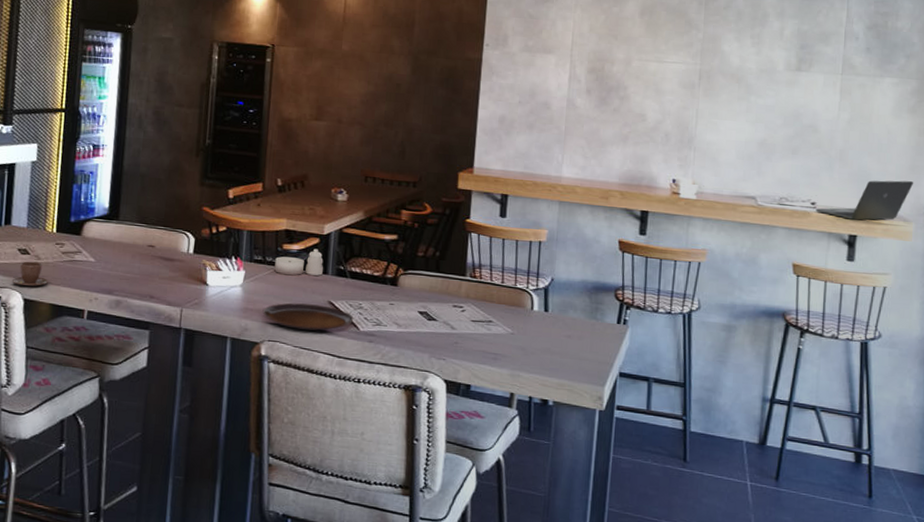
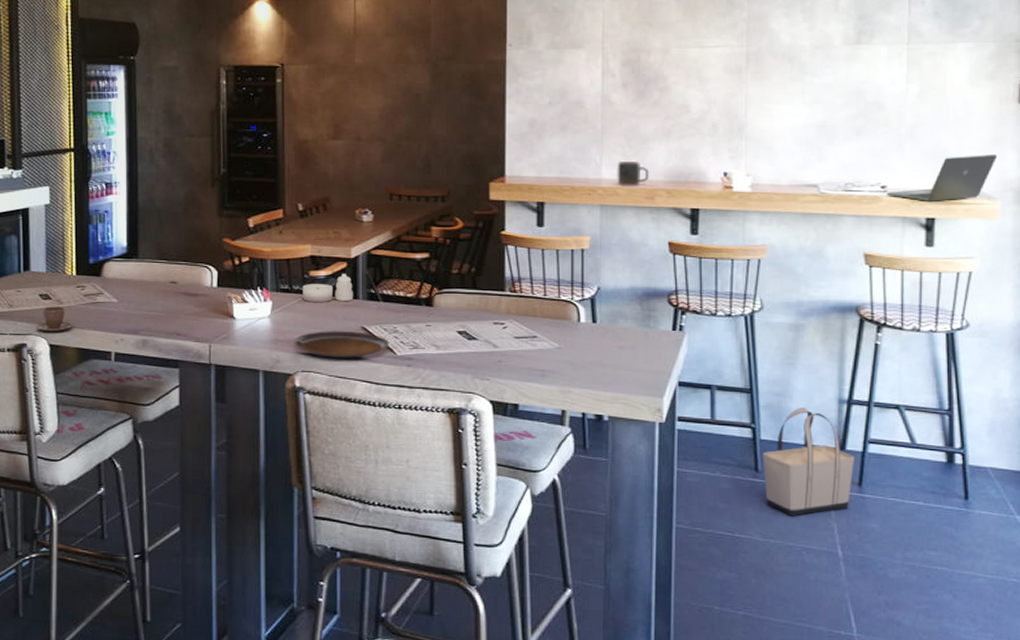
mug: none [576,161,606,187] -> present [617,160,650,187]
shopping bag: none [690,403,774,506] -> present [762,408,855,517]

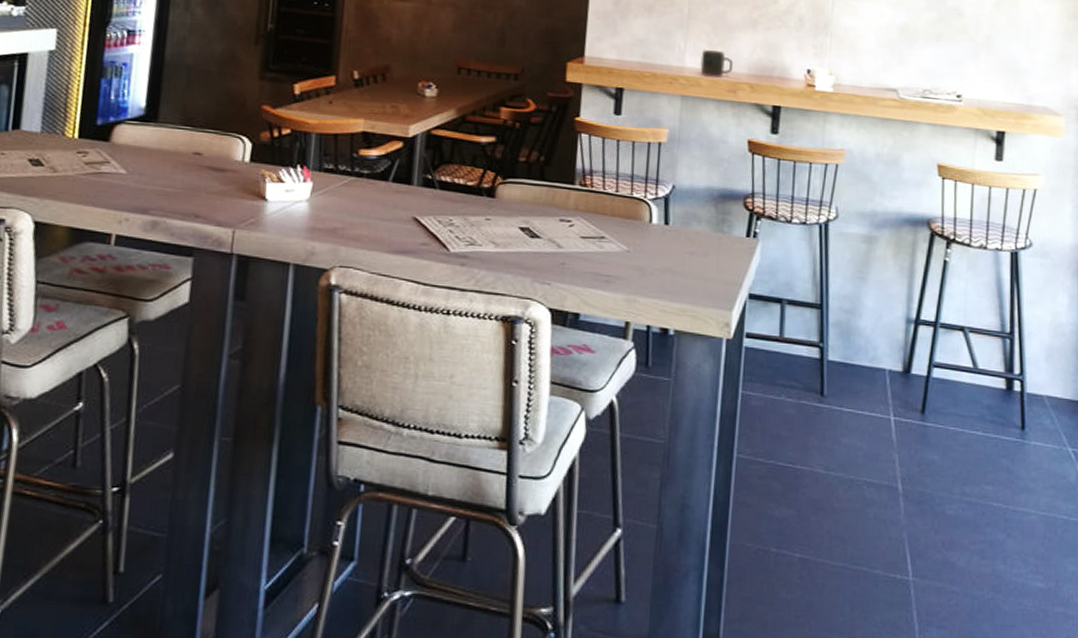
teacup: present [35,306,72,332] -> none [19,174,66,206]
plate: present [293,331,390,358] -> none [333,220,443,254]
sugar bowl: present [302,273,354,303] -> none [348,154,408,188]
shopping bag: present [762,408,855,517] -> none [828,326,920,447]
laptop: present [886,155,998,201] -> none [961,70,1064,115]

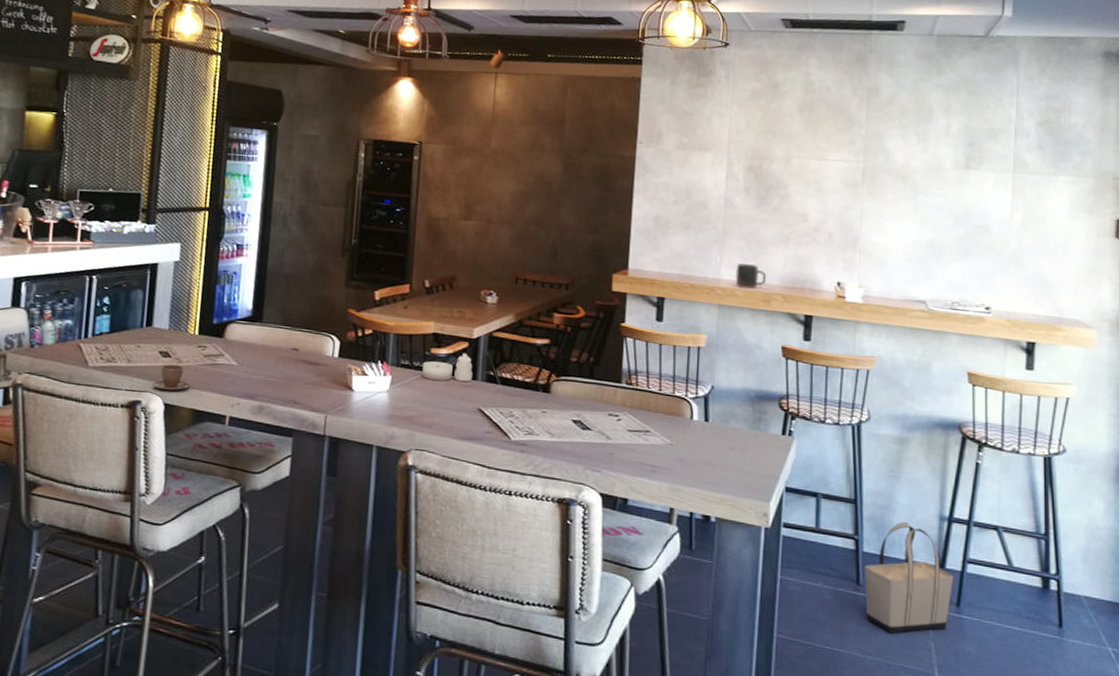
teacup: none [19,174,66,206] -> present [152,364,189,391]
sugar bowl: none [348,154,408,188] -> present [422,353,473,382]
shopping bag: none [828,326,920,447] -> present [864,522,954,634]

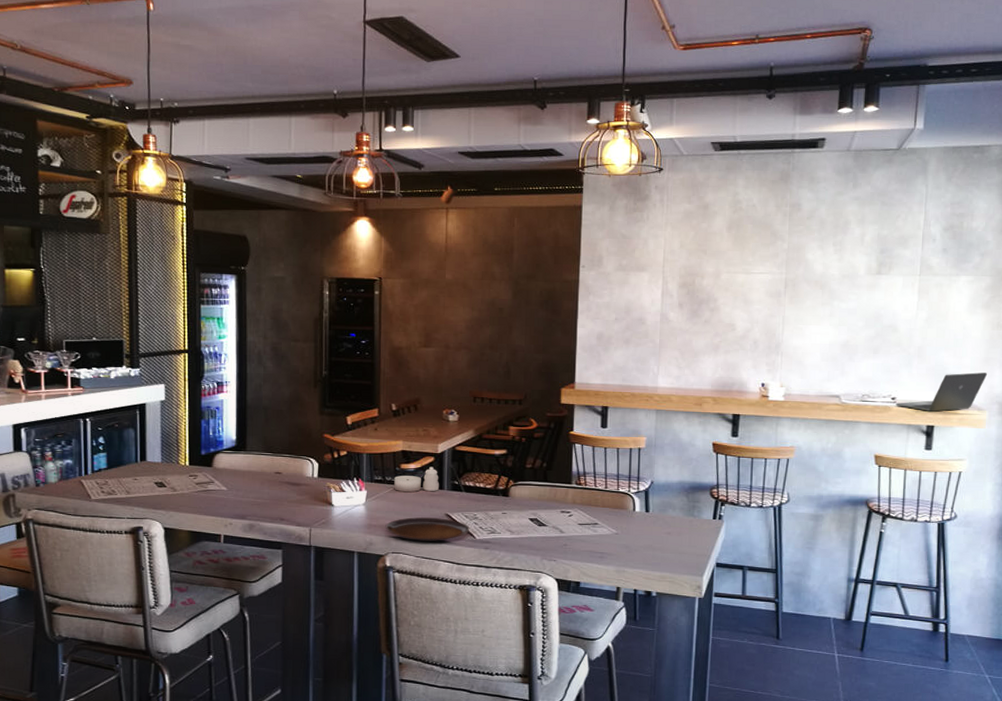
teacup: present [152,364,189,391] -> none [151,493,185,516]
plate: none [409,410,505,440] -> present [385,517,470,541]
mug: present [735,262,767,290] -> none [671,371,699,395]
shopping bag: present [864,522,954,634] -> none [783,585,859,677]
laptop: none [990,284,1095,327] -> present [895,372,988,412]

